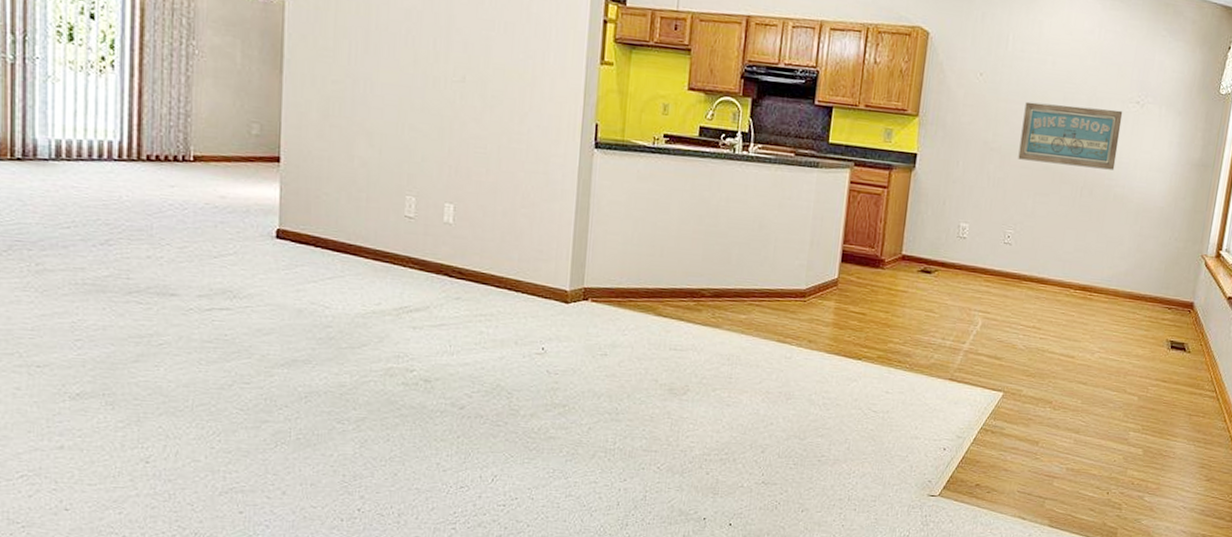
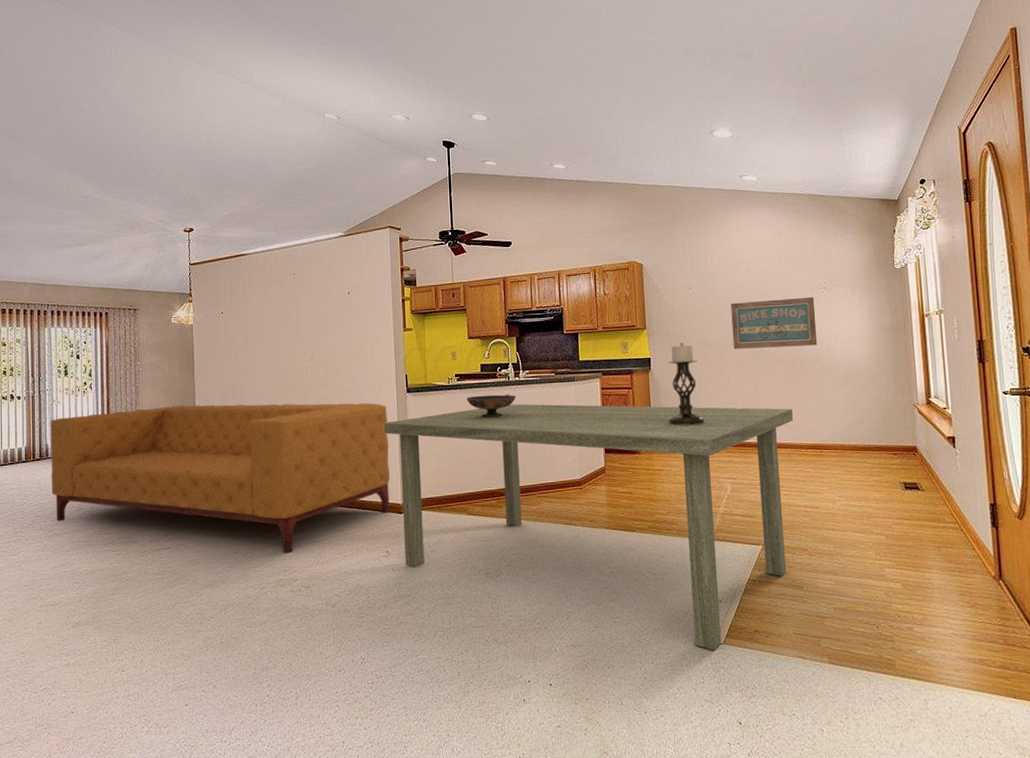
sofa: none [41,103,565,336] -> present [50,403,391,554]
dining table: none [555,182,1070,503] -> present [383,404,793,651]
decorative bowl: none [674,166,740,199] -> present [466,394,516,419]
candle holder: none [923,140,973,245] -> present [668,343,706,426]

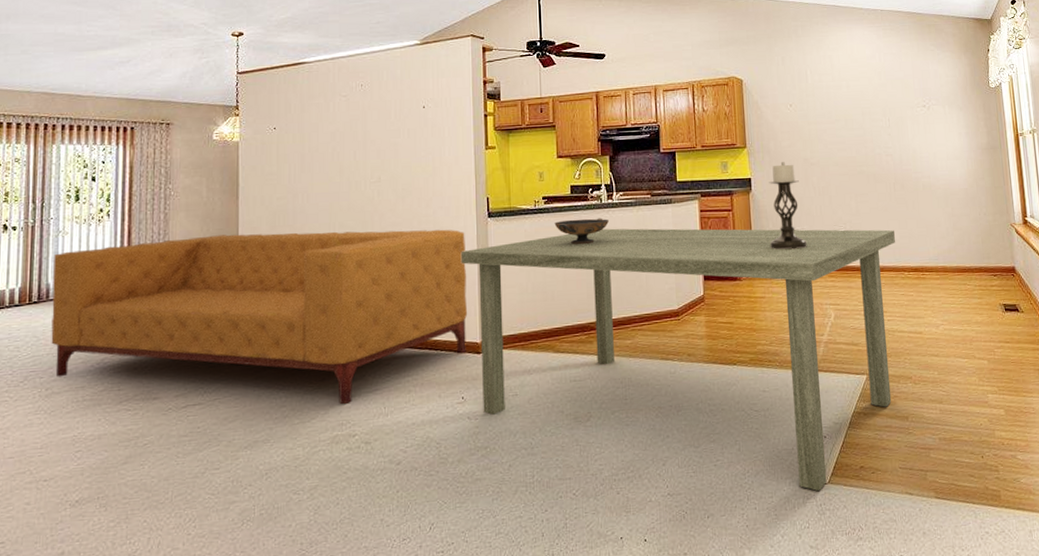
wall art: present [731,296,818,349] -> none [832,115,918,169]

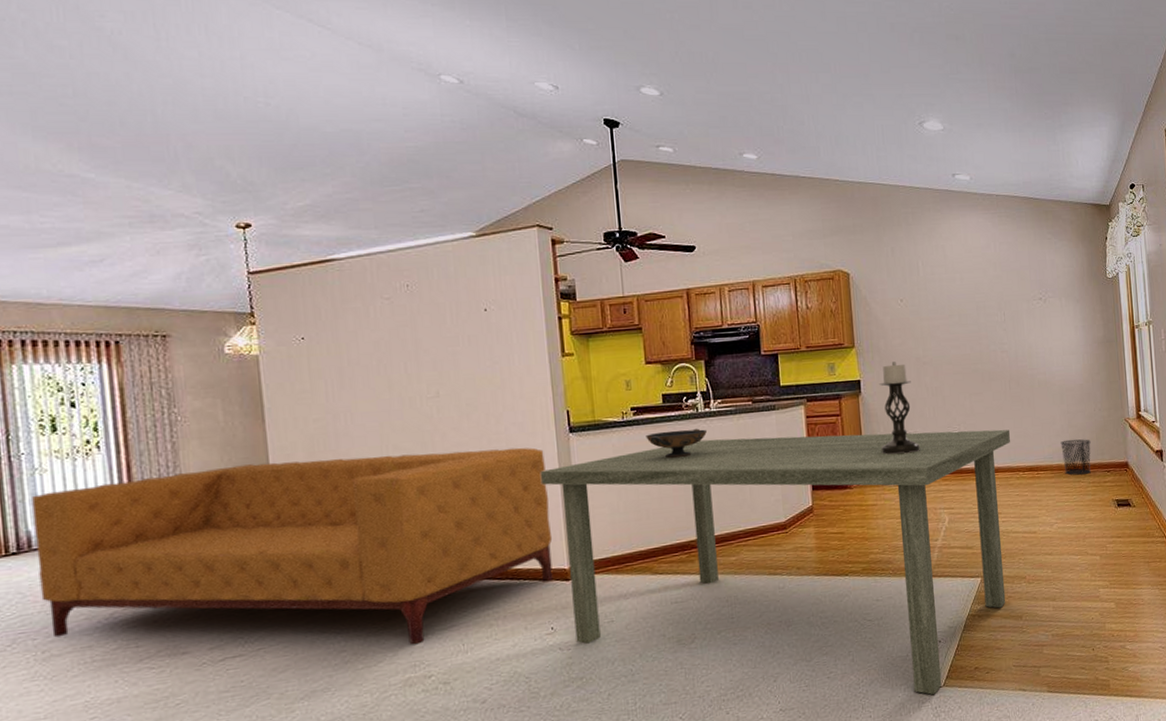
waste bin: none [945,242,977,278] -> present [1060,439,1091,475]

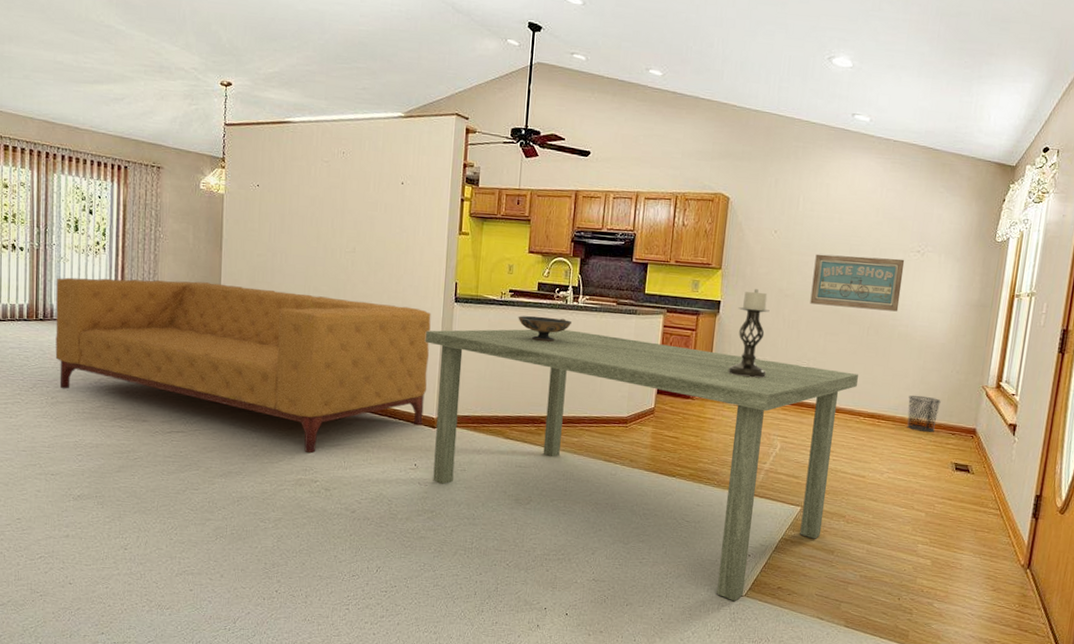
wall art: none [945,308,1034,368] -> present [810,254,905,312]

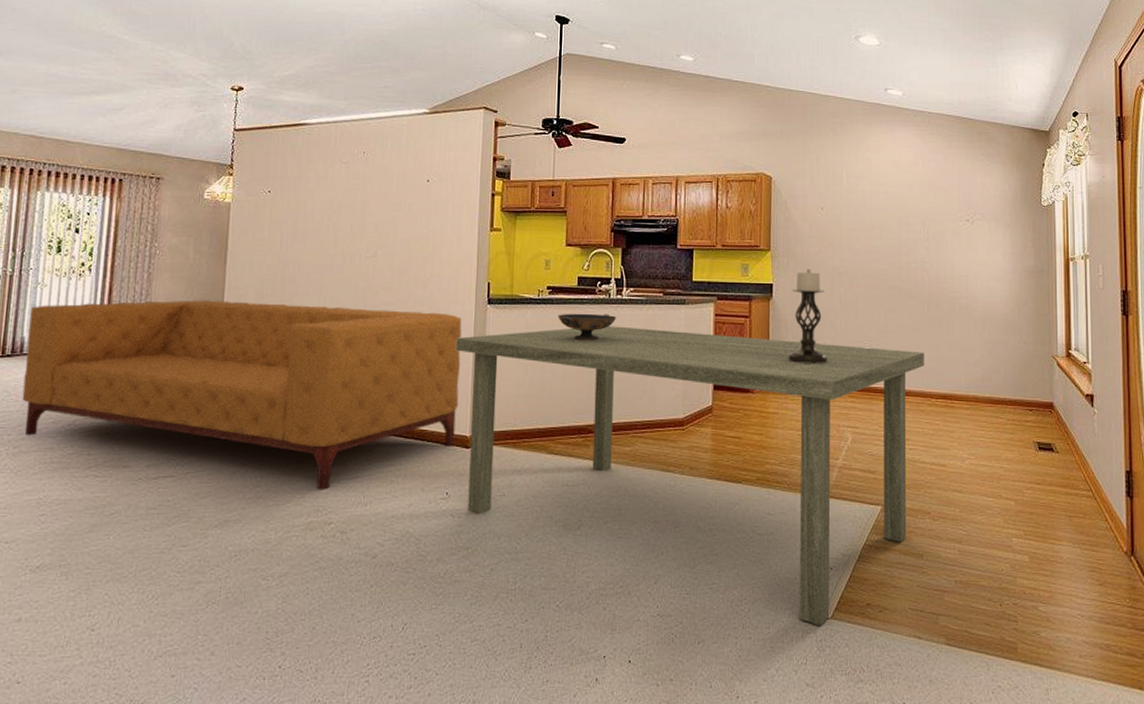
wall art: present [810,254,905,312] -> none [865,228,956,283]
waste bin: present [907,395,941,432] -> none [979,370,1013,410]

